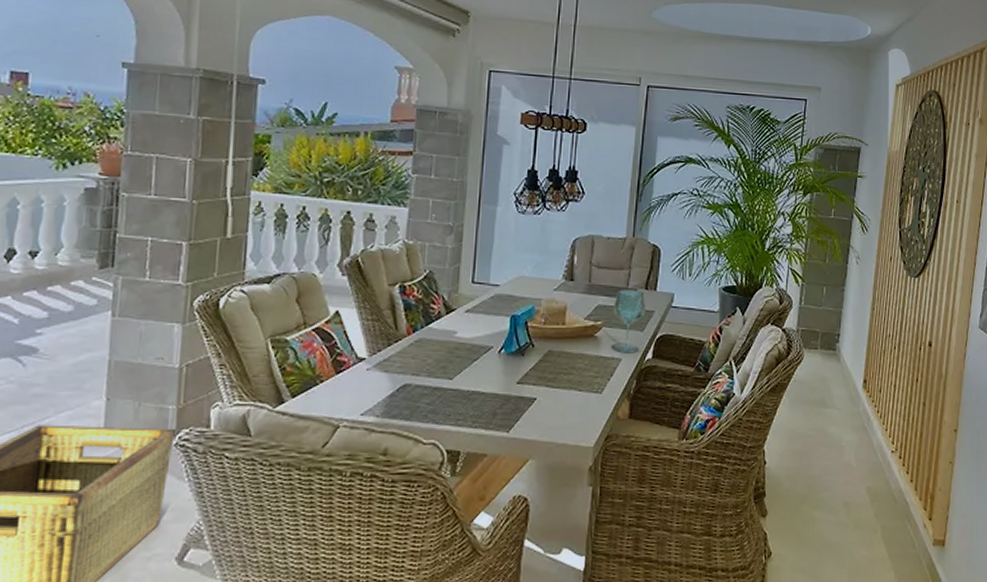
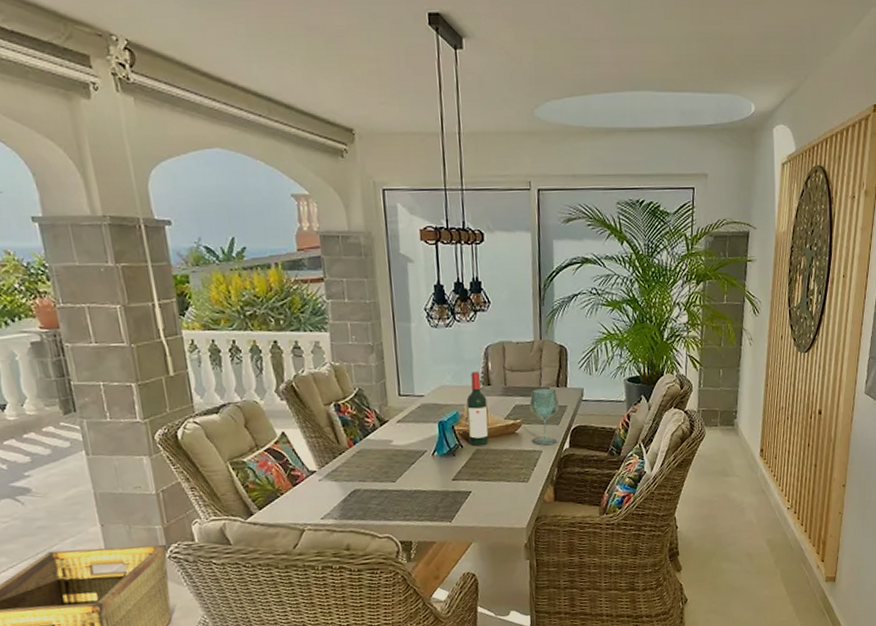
wine bottle: none [541,264,568,347] -> present [466,371,489,447]

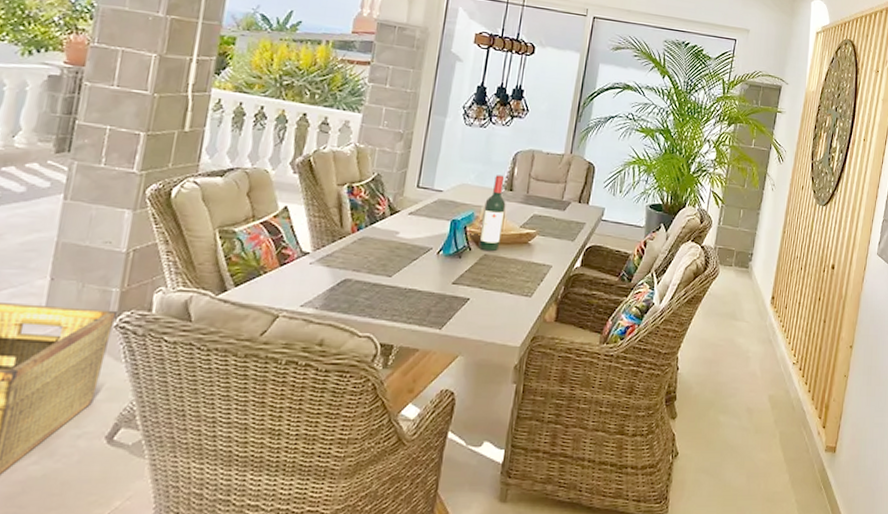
wine glass: present [529,388,559,446] -> none [545,201,578,261]

